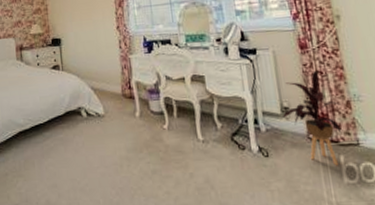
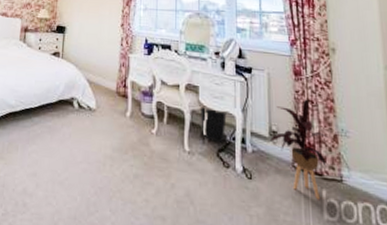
wastebasket: none [207,94,237,127] -> present [199,105,227,142]

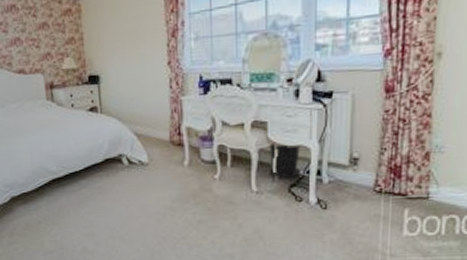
house plant: present [268,99,329,200] -> none [347,118,420,219]

